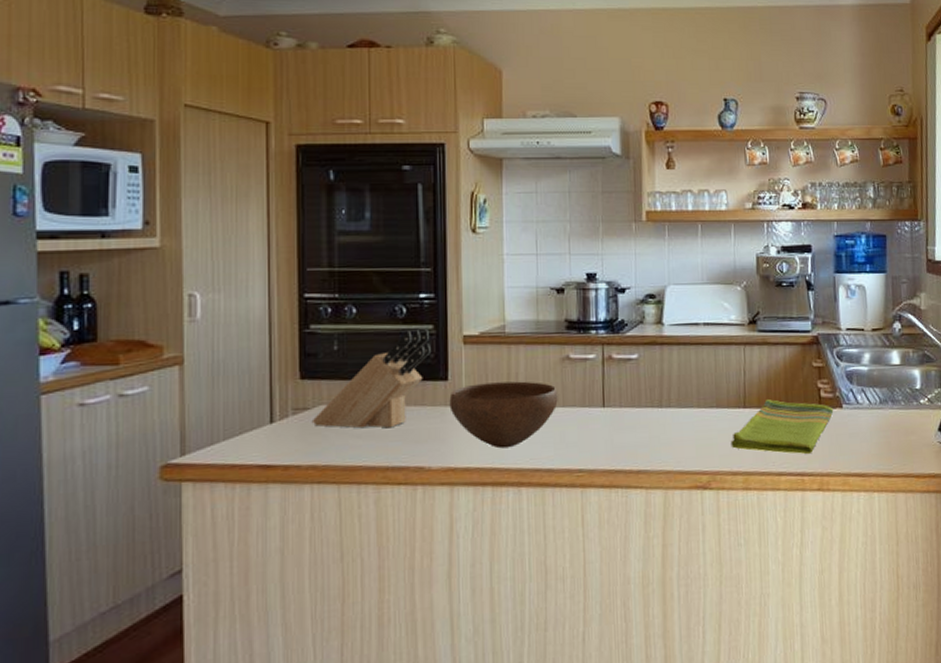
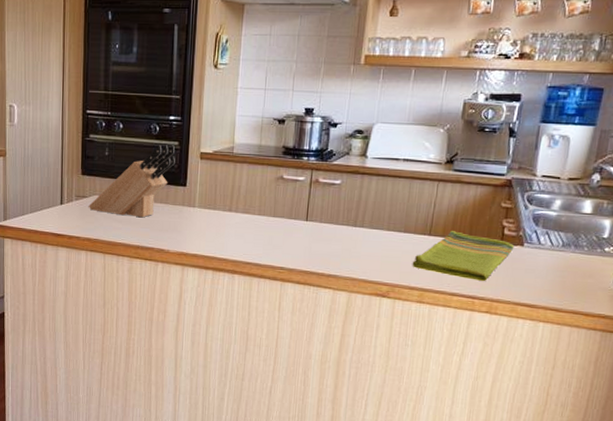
bowl: present [449,381,558,449] -> none [186,191,271,244]

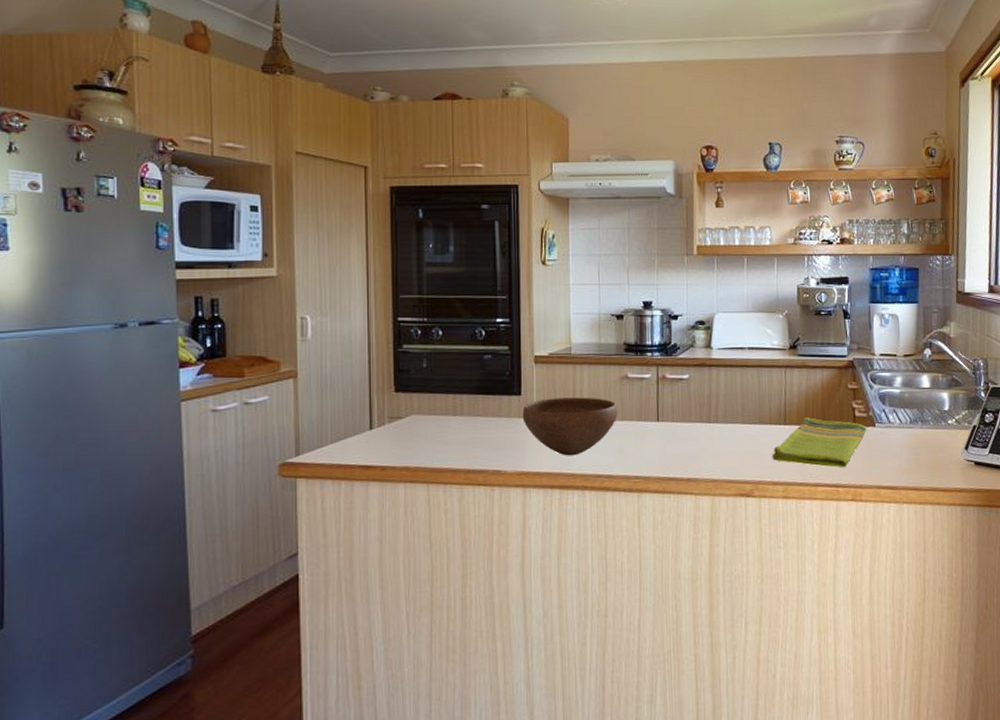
knife block: present [88,144,176,218] -> none [404,350,506,436]
bowl: none [186,191,271,244] -> present [522,397,618,456]

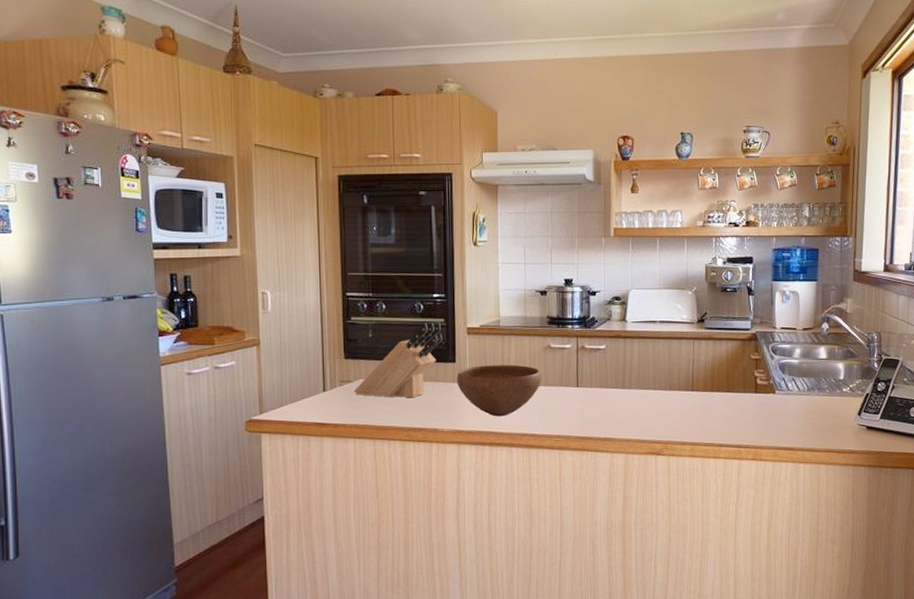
knife block: none [404,350,506,436] -> present [353,322,442,398]
dish towel: present [772,417,867,467] -> none [680,385,768,430]

